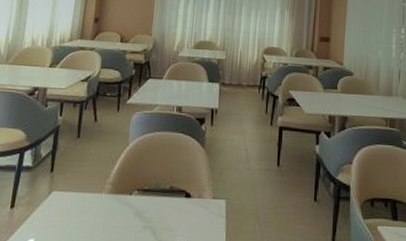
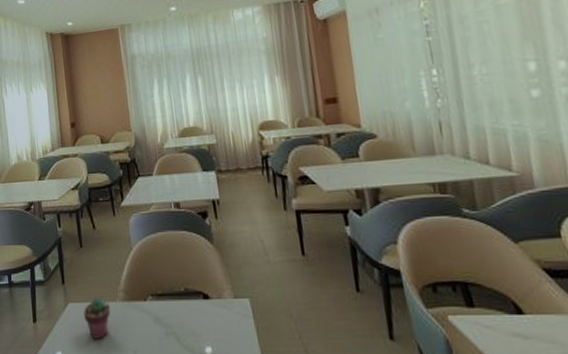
potted succulent: none [66,187,95,229] -> present [83,297,111,339]

